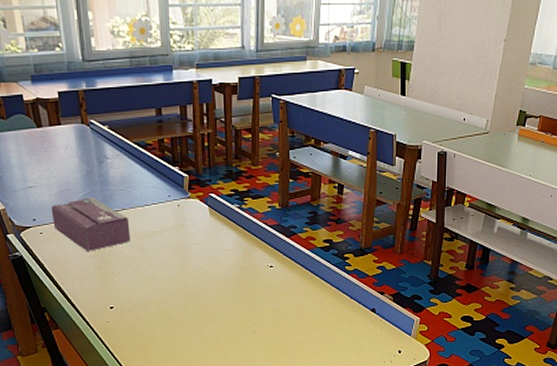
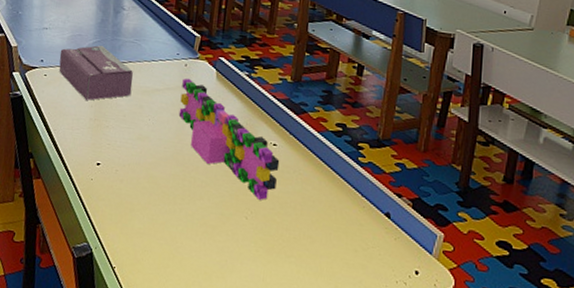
toy blocks: none [178,217,278,315] -> present [178,78,280,200]

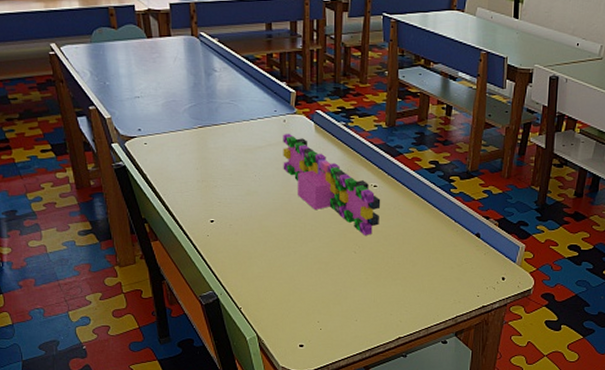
tissue box: present [58,45,133,101] -> none [156,108,235,164]

